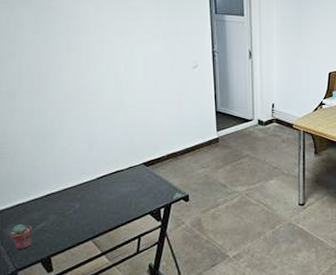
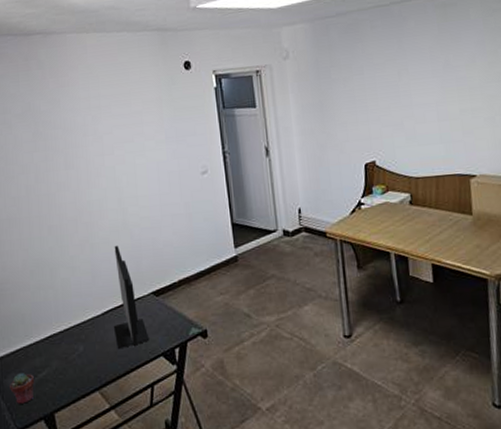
computer monitor: none [108,122,139,208] -> present [114,245,150,350]

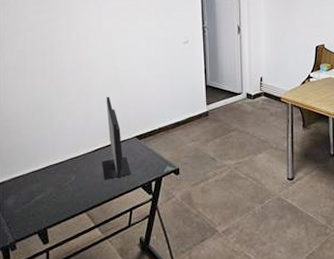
potted succulent: present [10,373,35,404] -> none [9,196,32,220]

